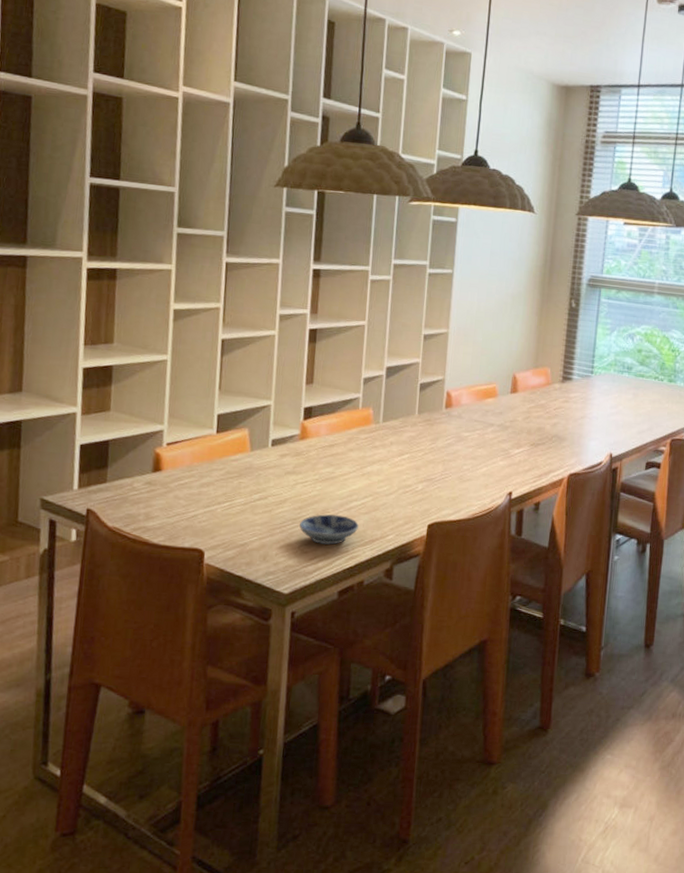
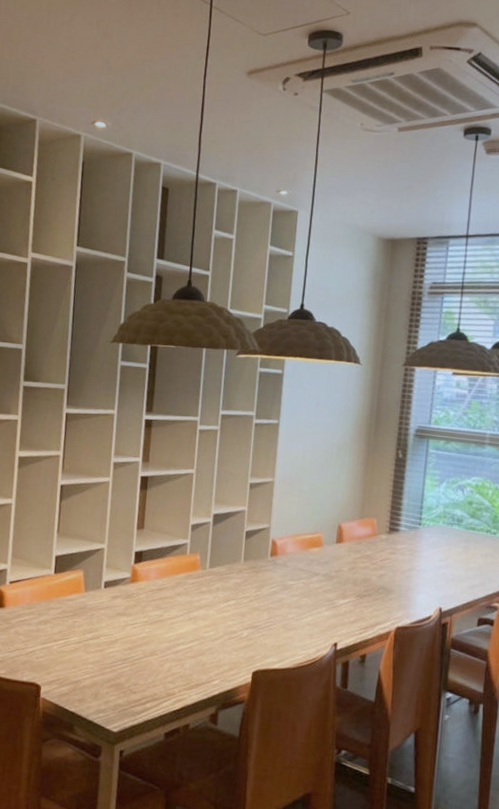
bowl: present [300,514,359,545] -> none [129,656,185,687]

